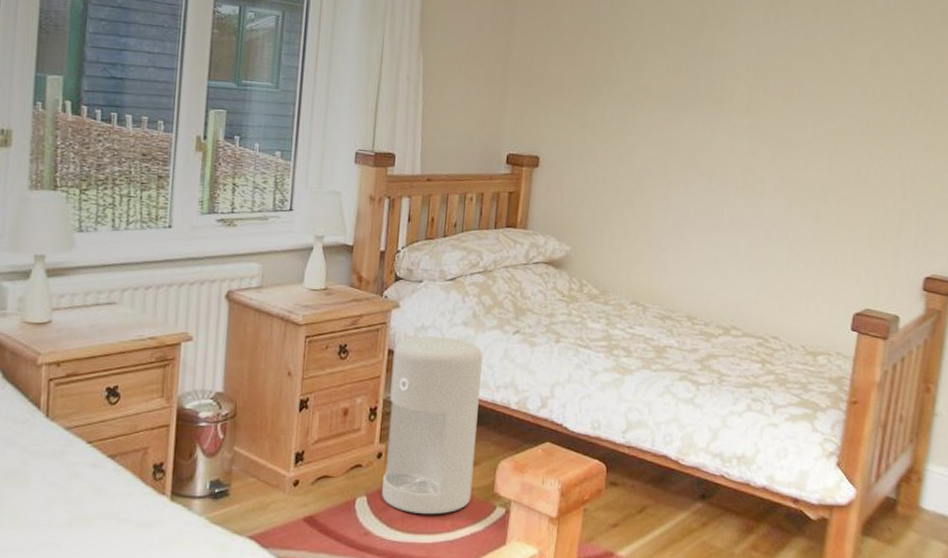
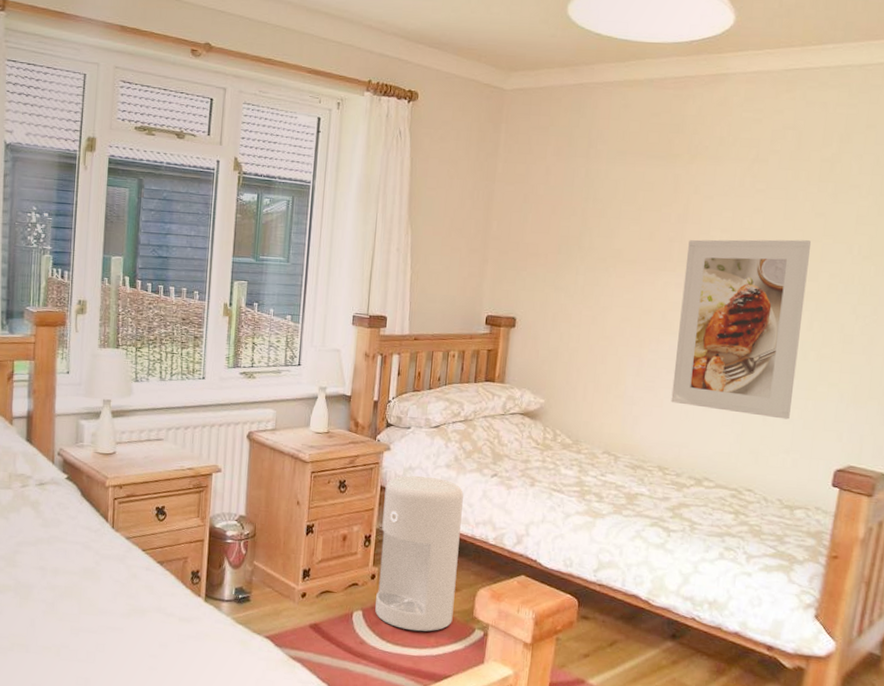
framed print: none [699,76,831,264] -> present [671,239,812,420]

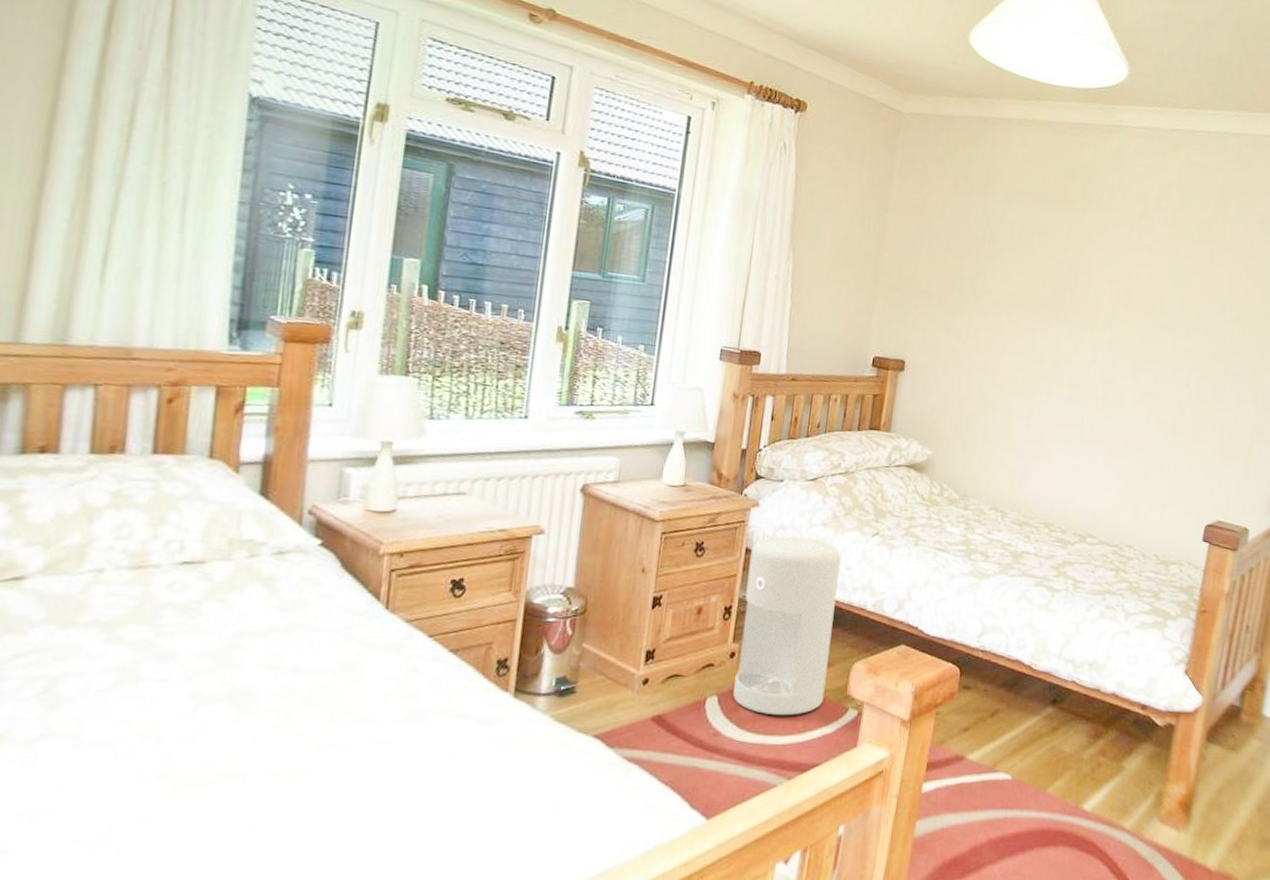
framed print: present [671,239,812,420] -> none [1059,289,1191,475]

